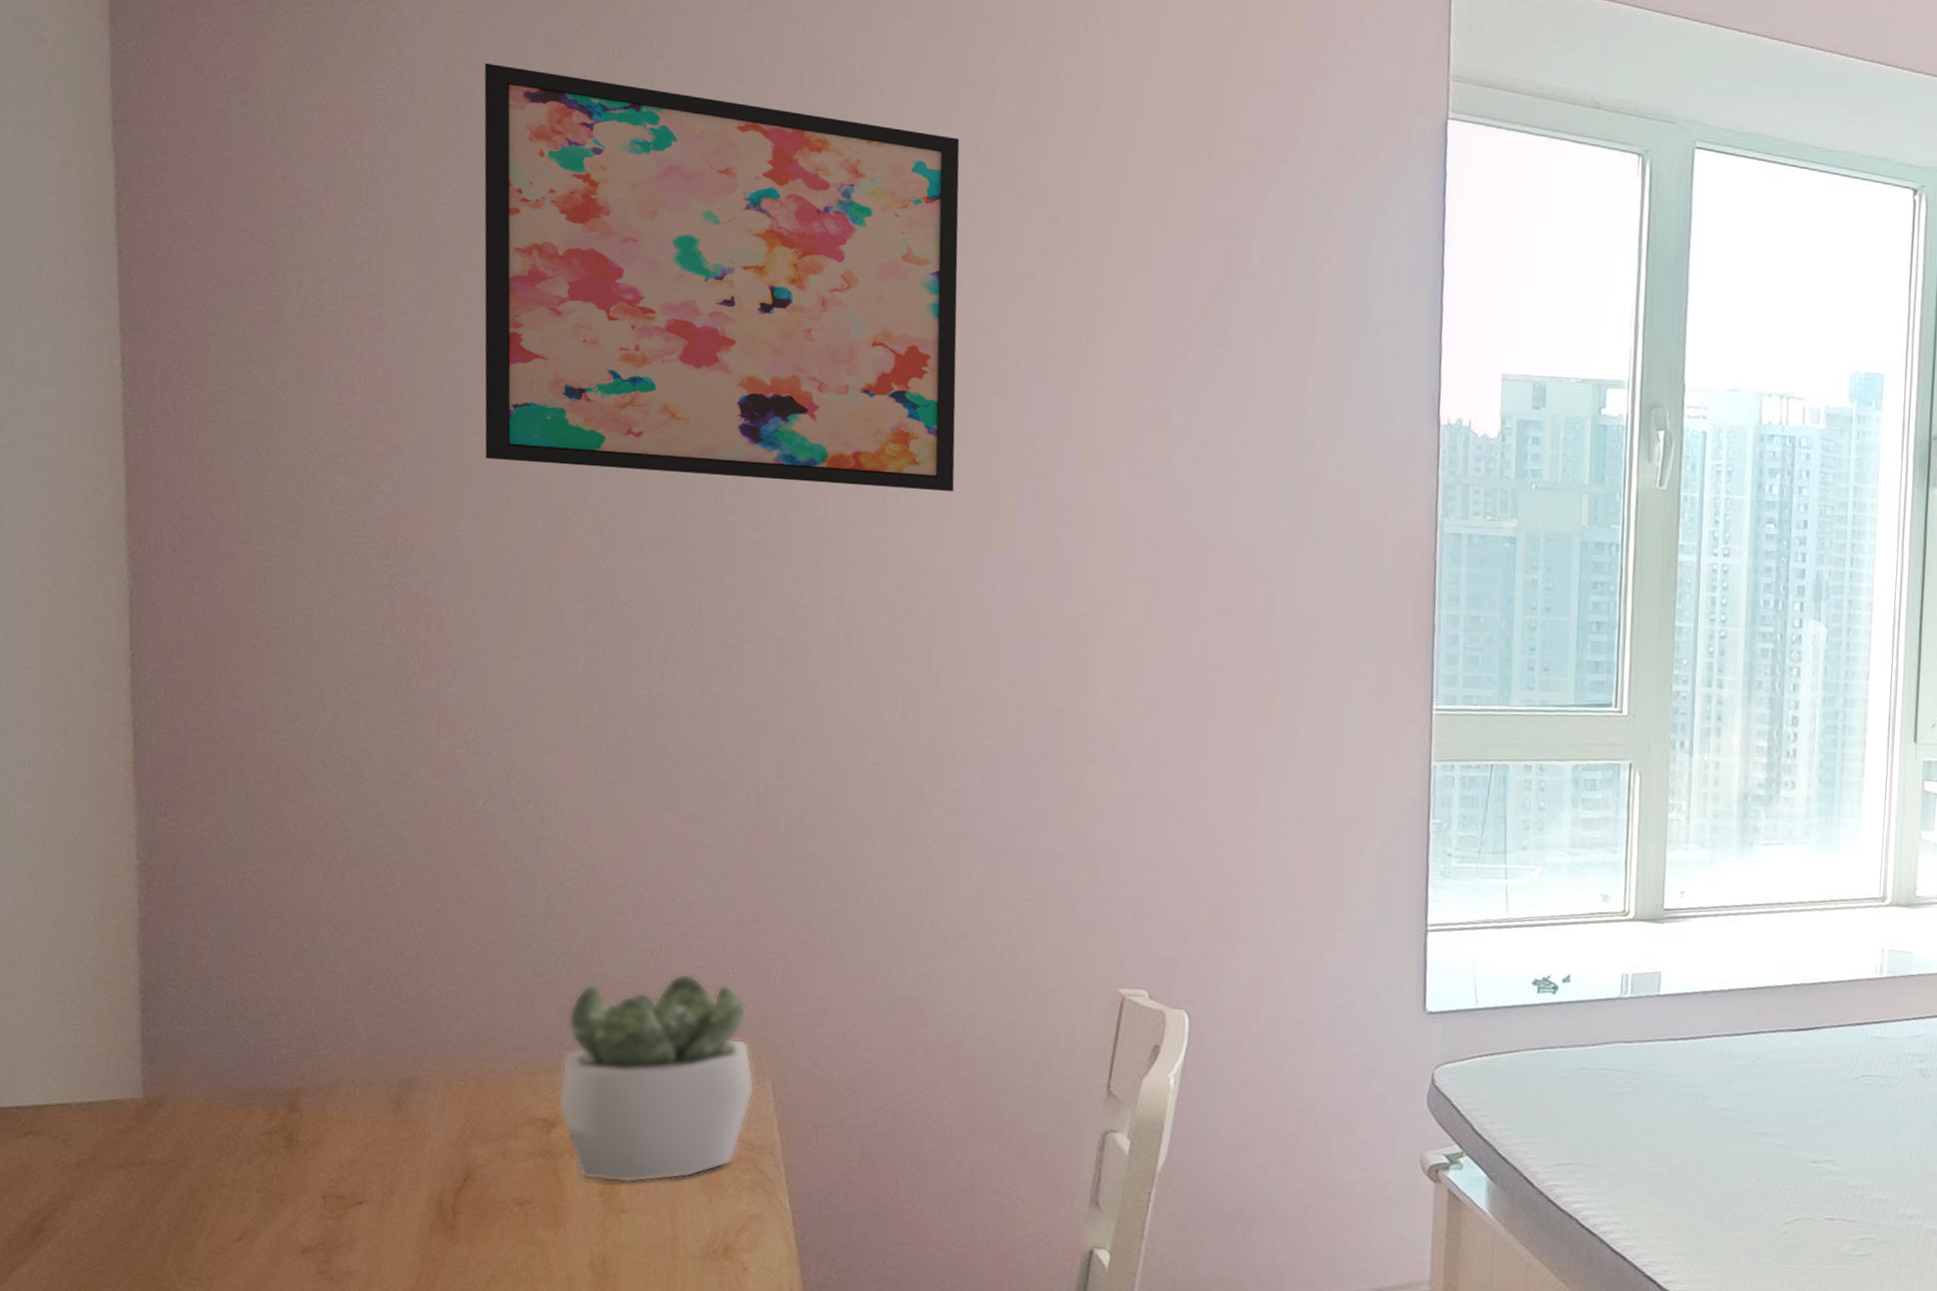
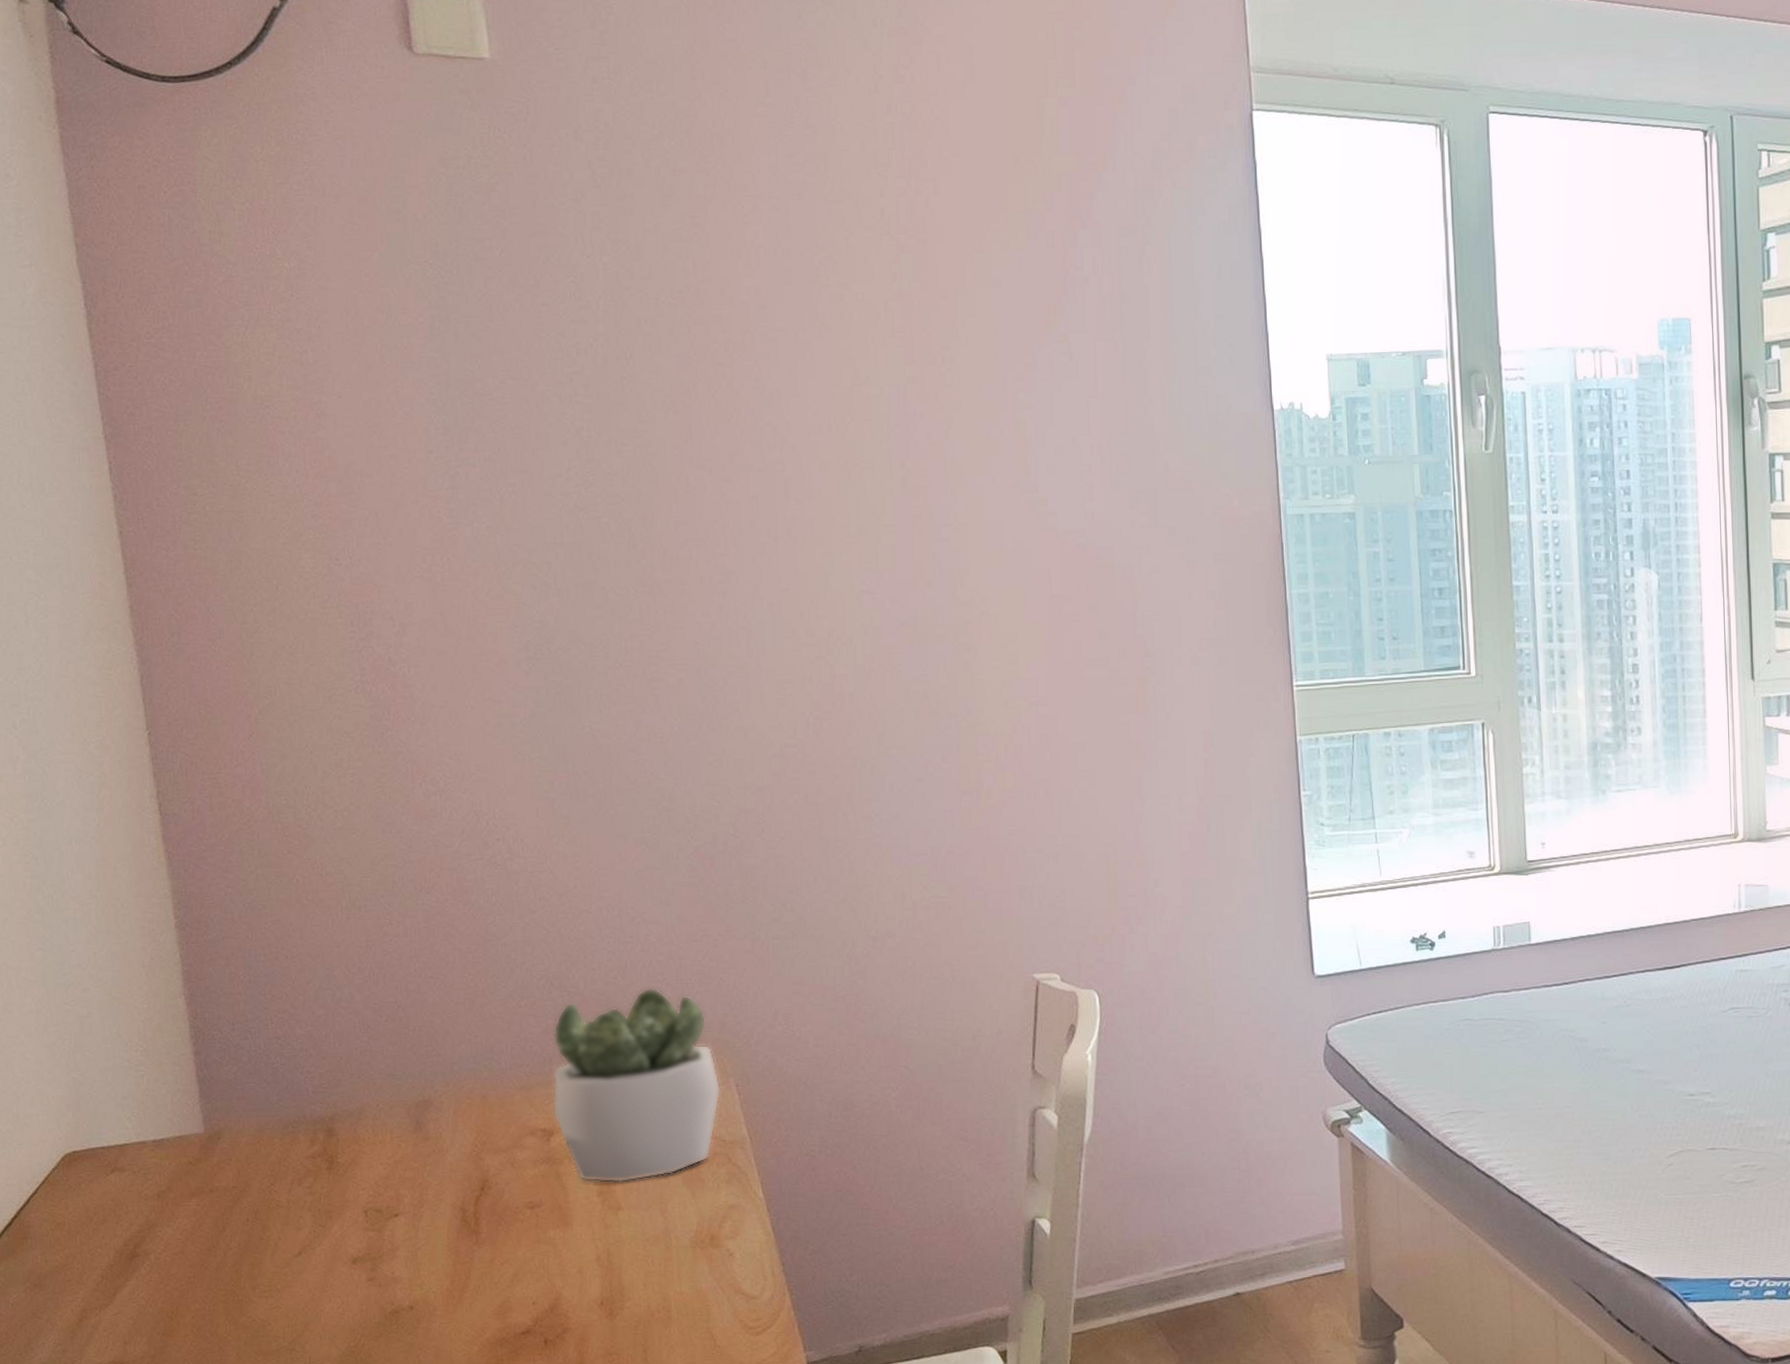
wall art: present [484,63,960,492] -> none [384,155,838,526]

